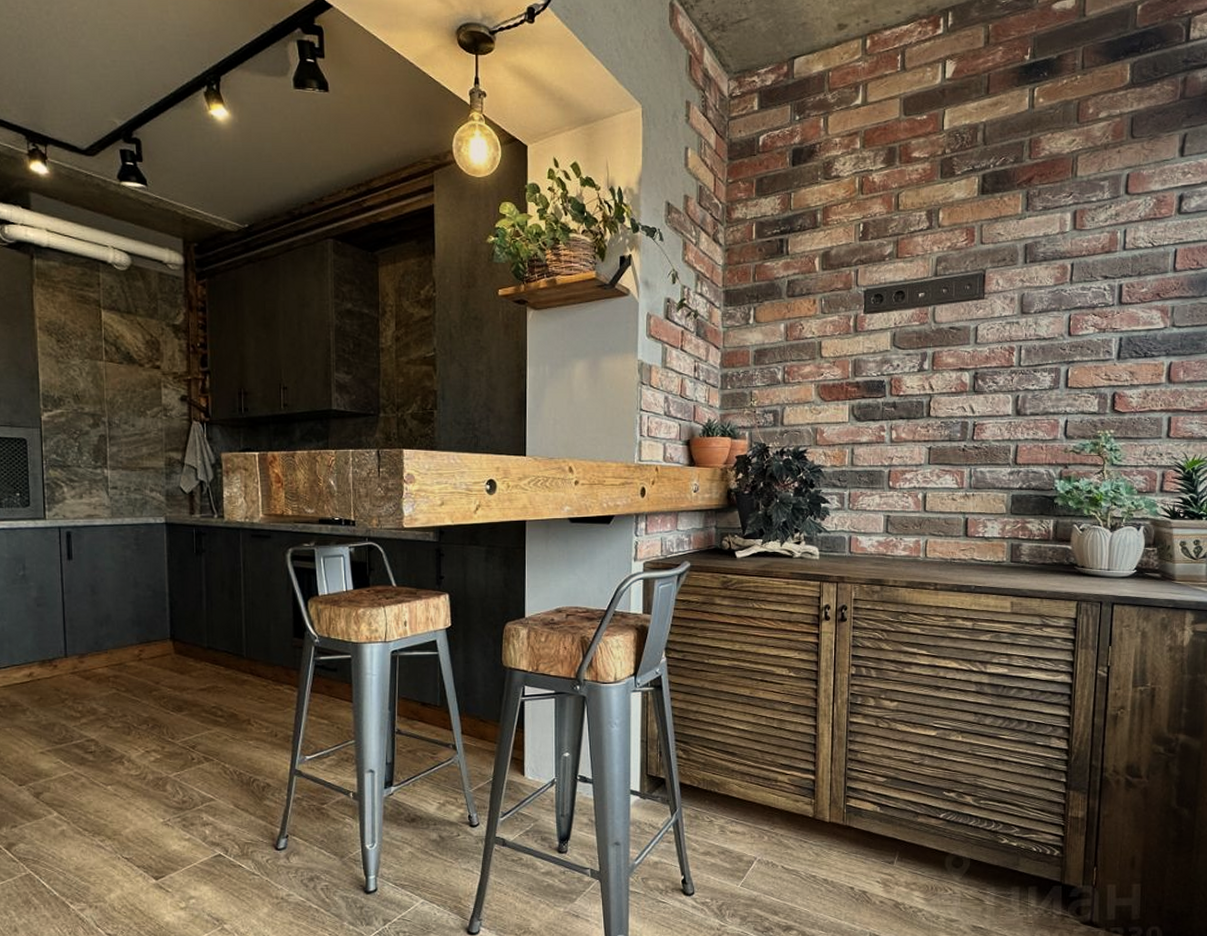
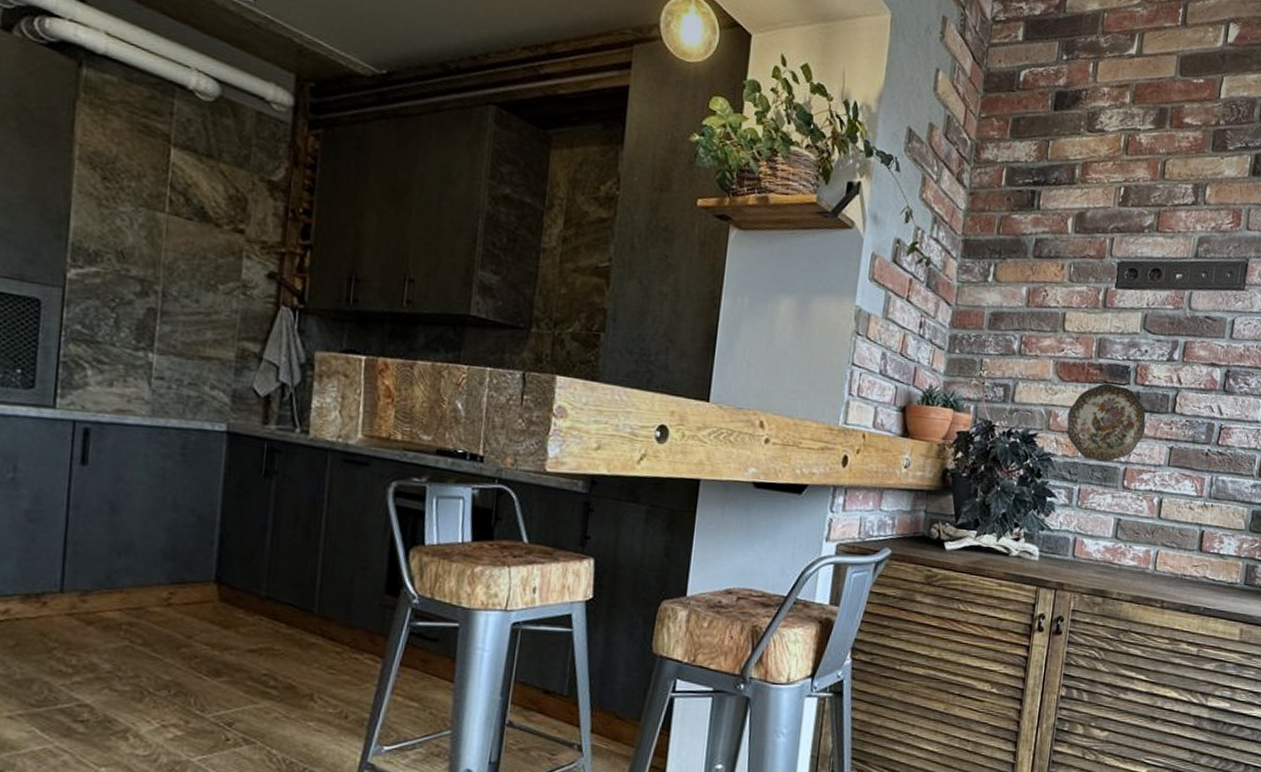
decorative plate: none [832,398,905,467] -> present [1067,383,1146,462]

